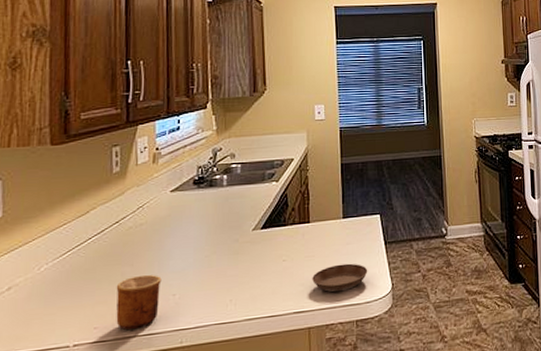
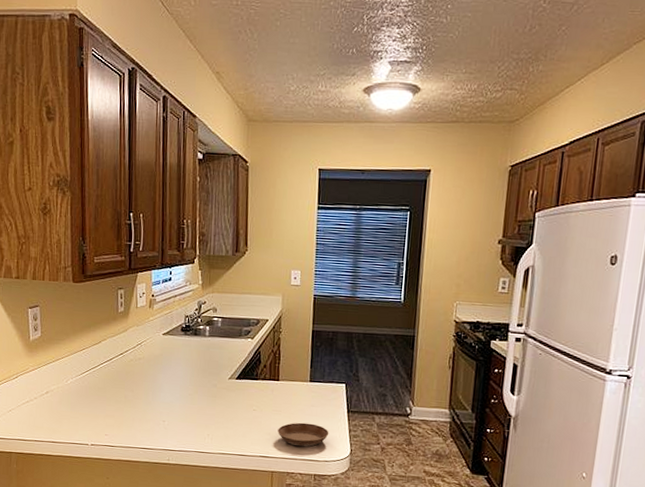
cup: present [116,274,162,330] -> none [121,400,155,443]

